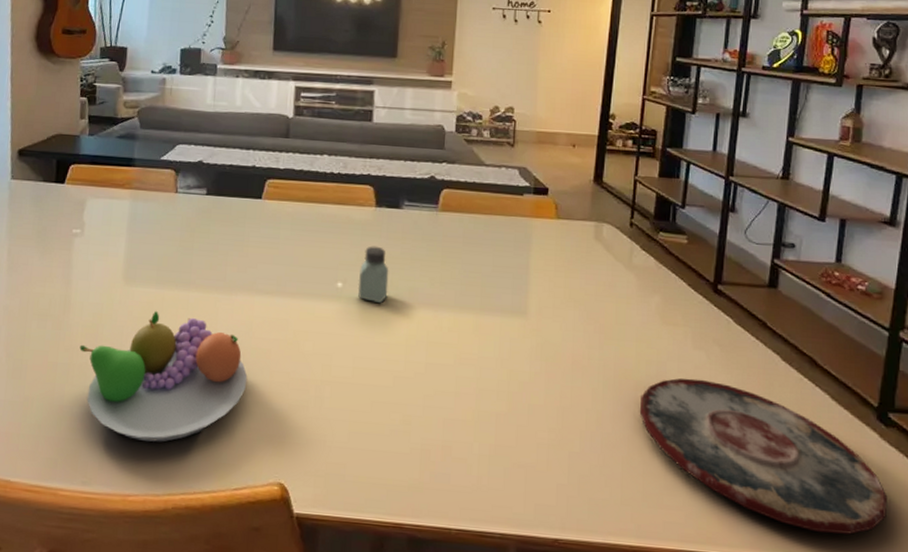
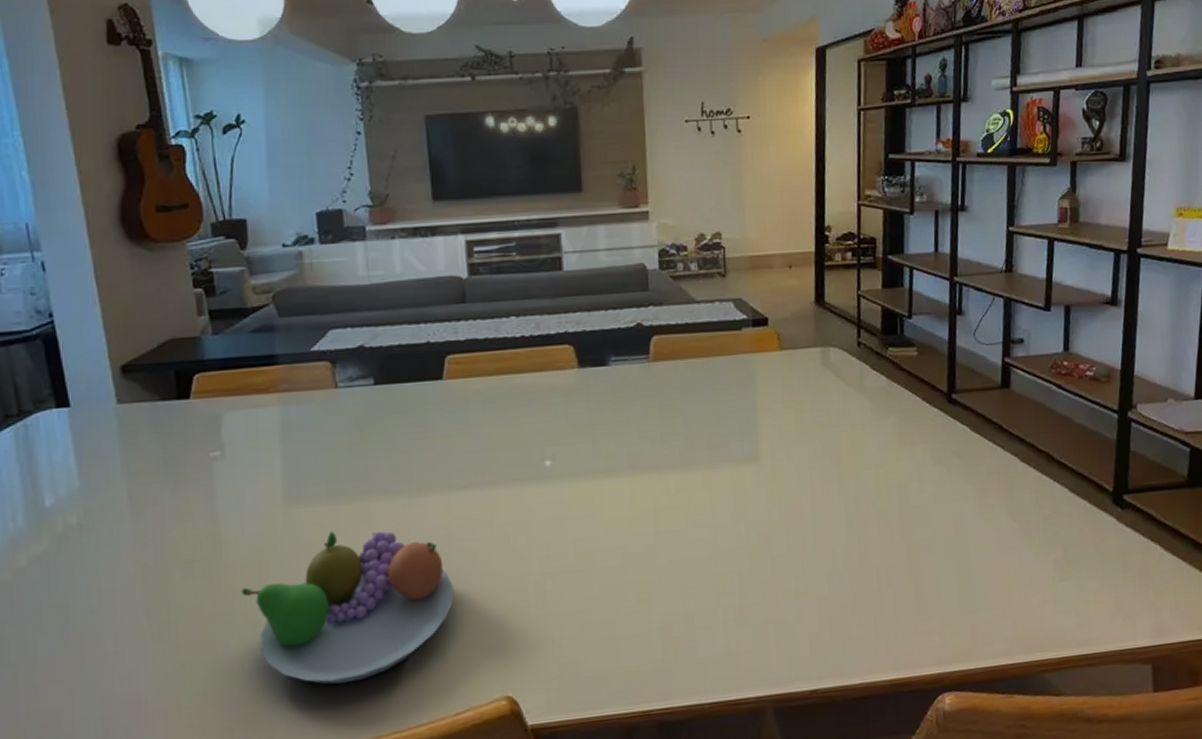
saltshaker: present [357,246,389,304] -> none [568,412,604,477]
plate: present [639,377,888,535] -> none [885,495,1128,627]

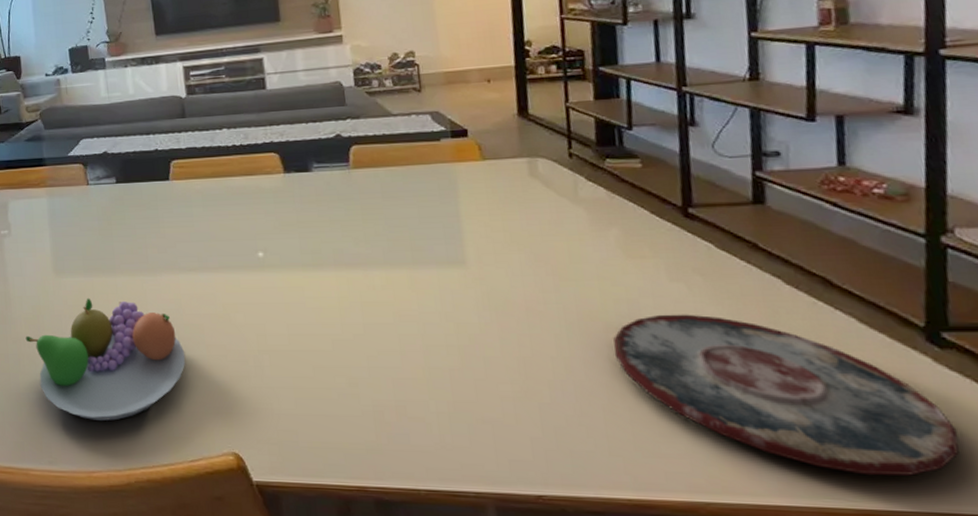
plate: none [885,495,1128,627] -> present [613,314,959,476]

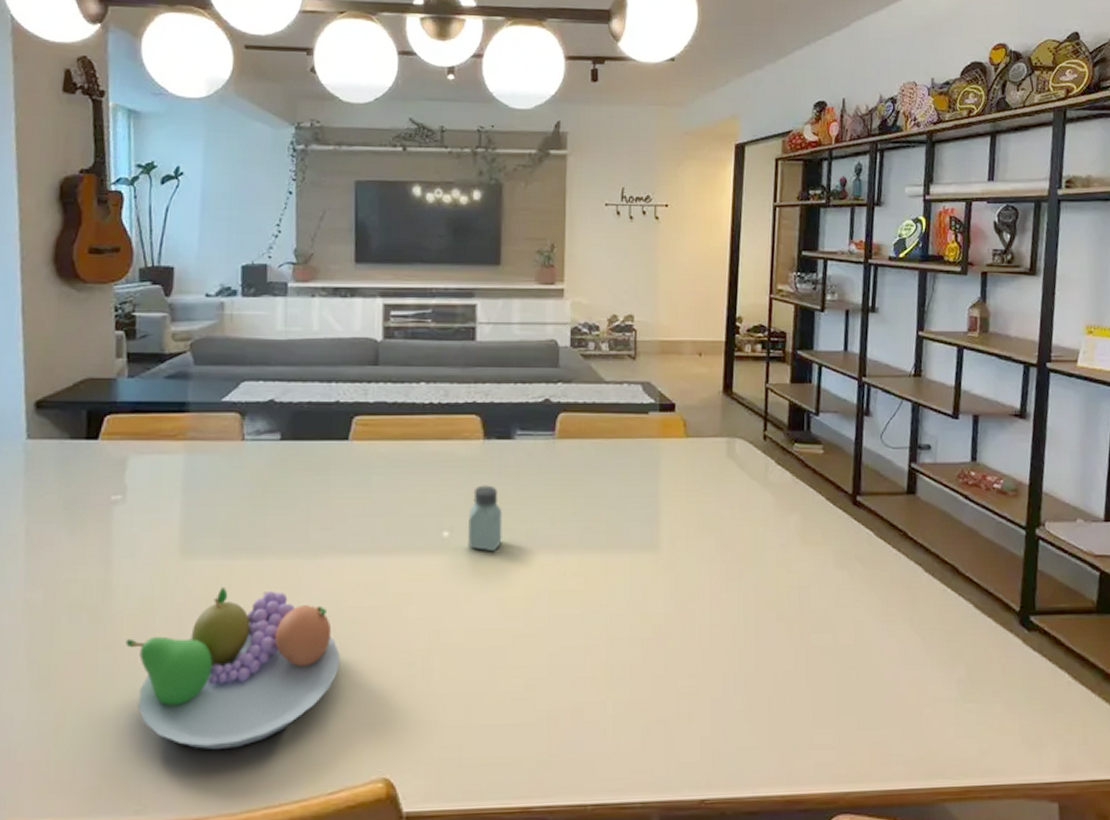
saltshaker: none [278,212,312,269] -> present [467,485,503,552]
plate: present [613,314,959,476] -> none [783,601,1034,754]

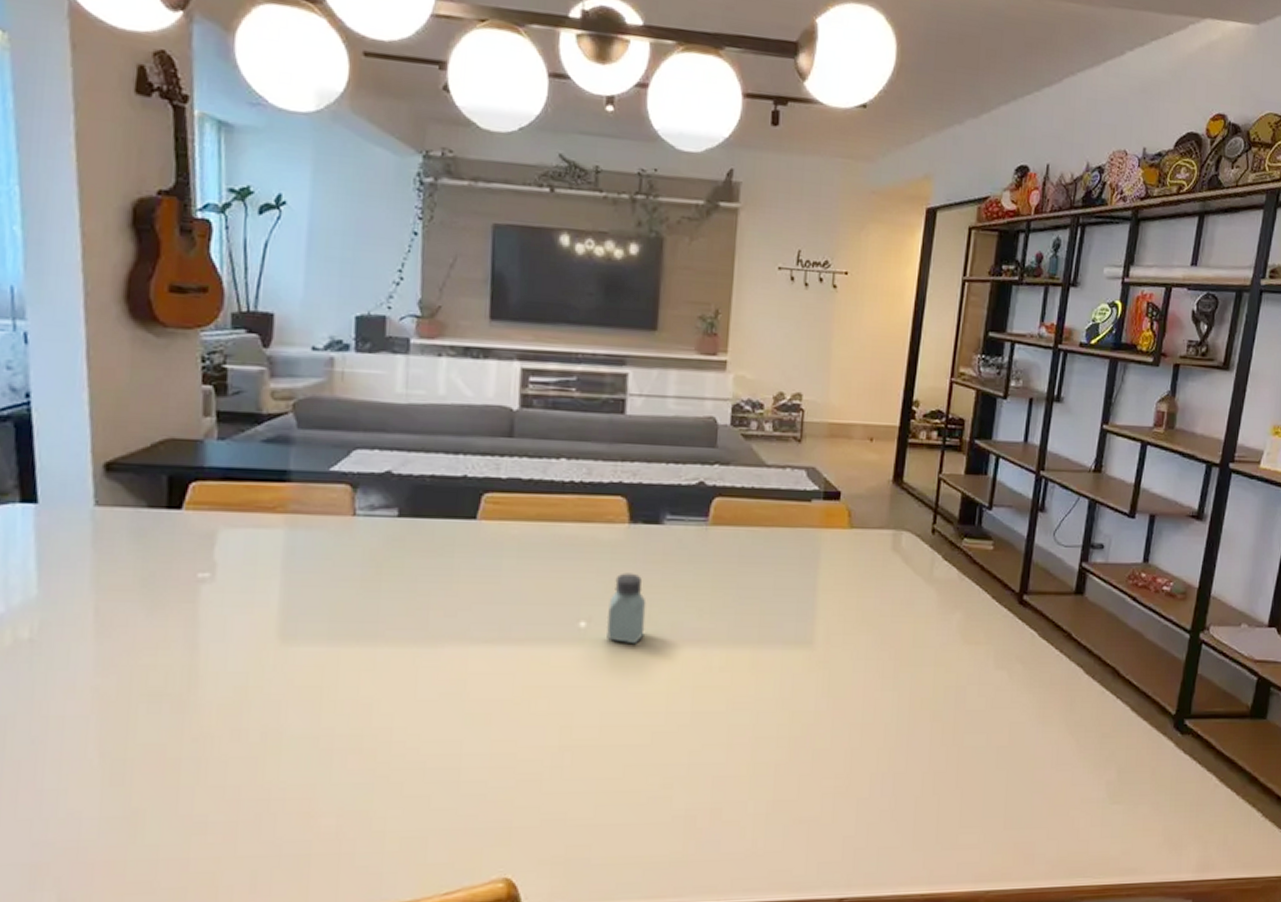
fruit bowl: present [125,586,340,751] -> none [214,675,461,850]

